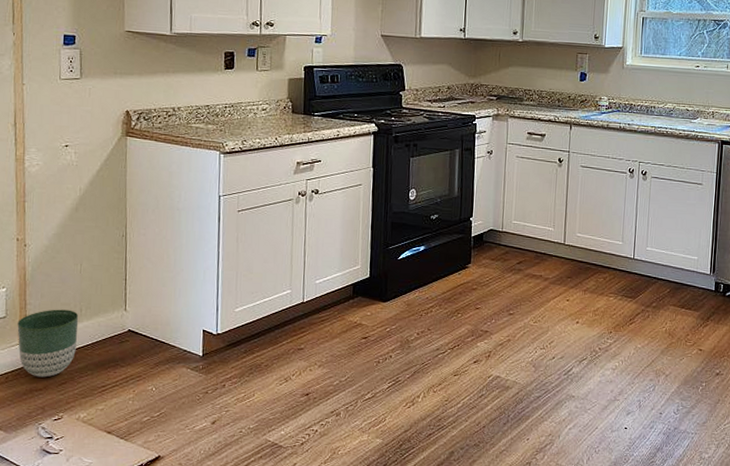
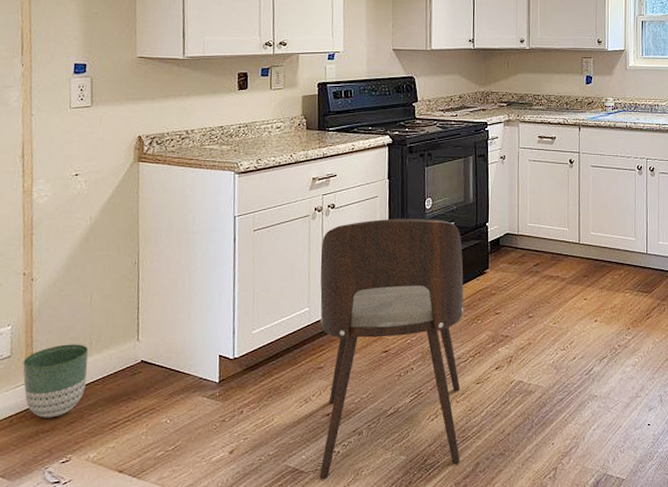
dining chair: none [297,207,445,456] -> present [319,218,464,480]

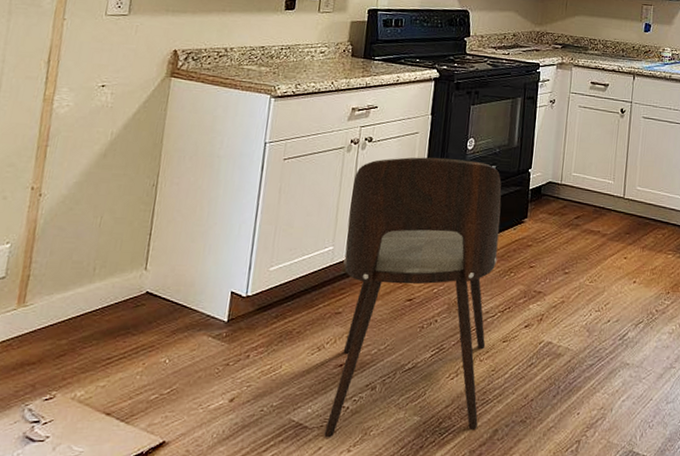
planter: present [22,344,89,418] -> none [14,268,91,349]

